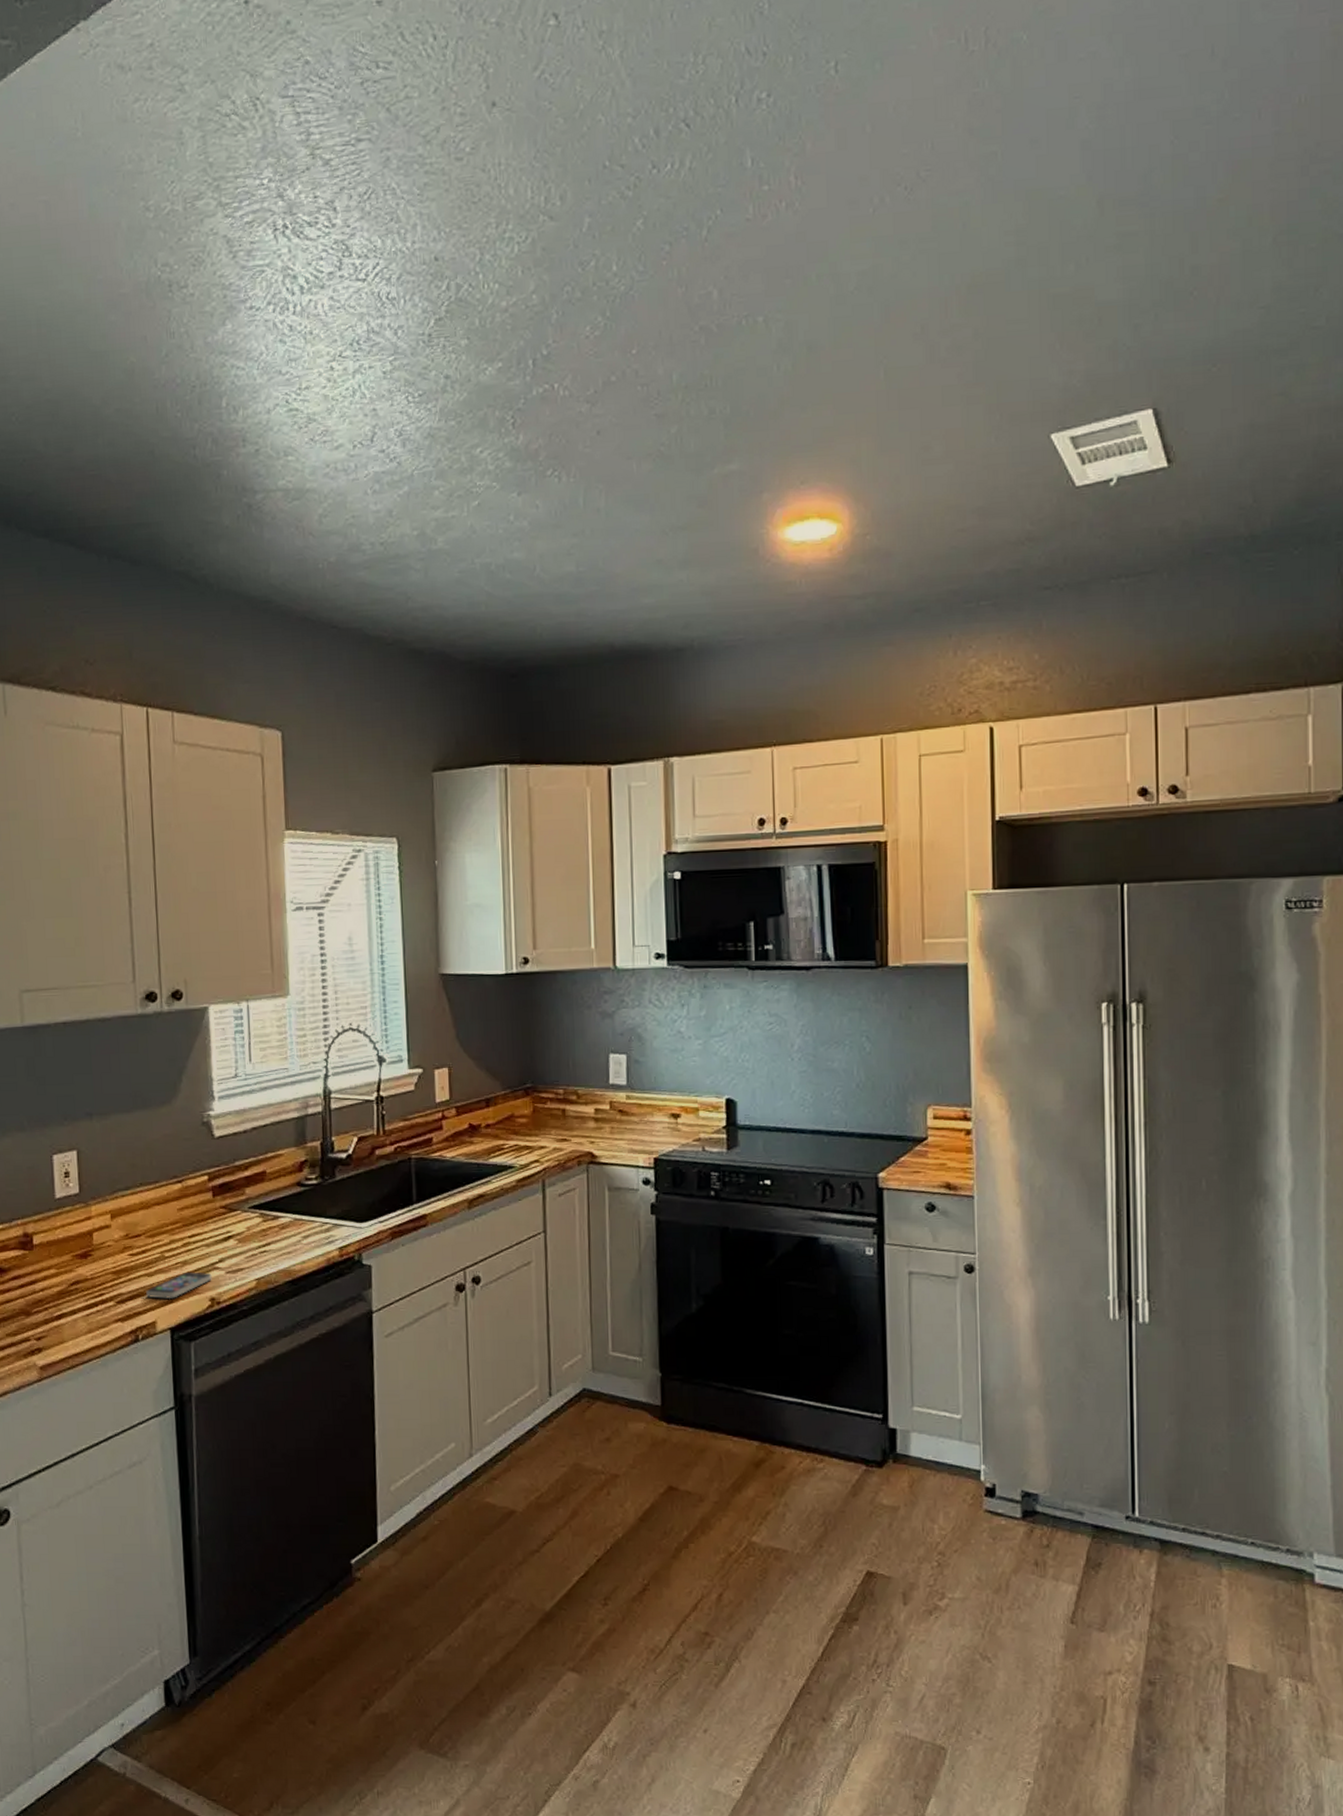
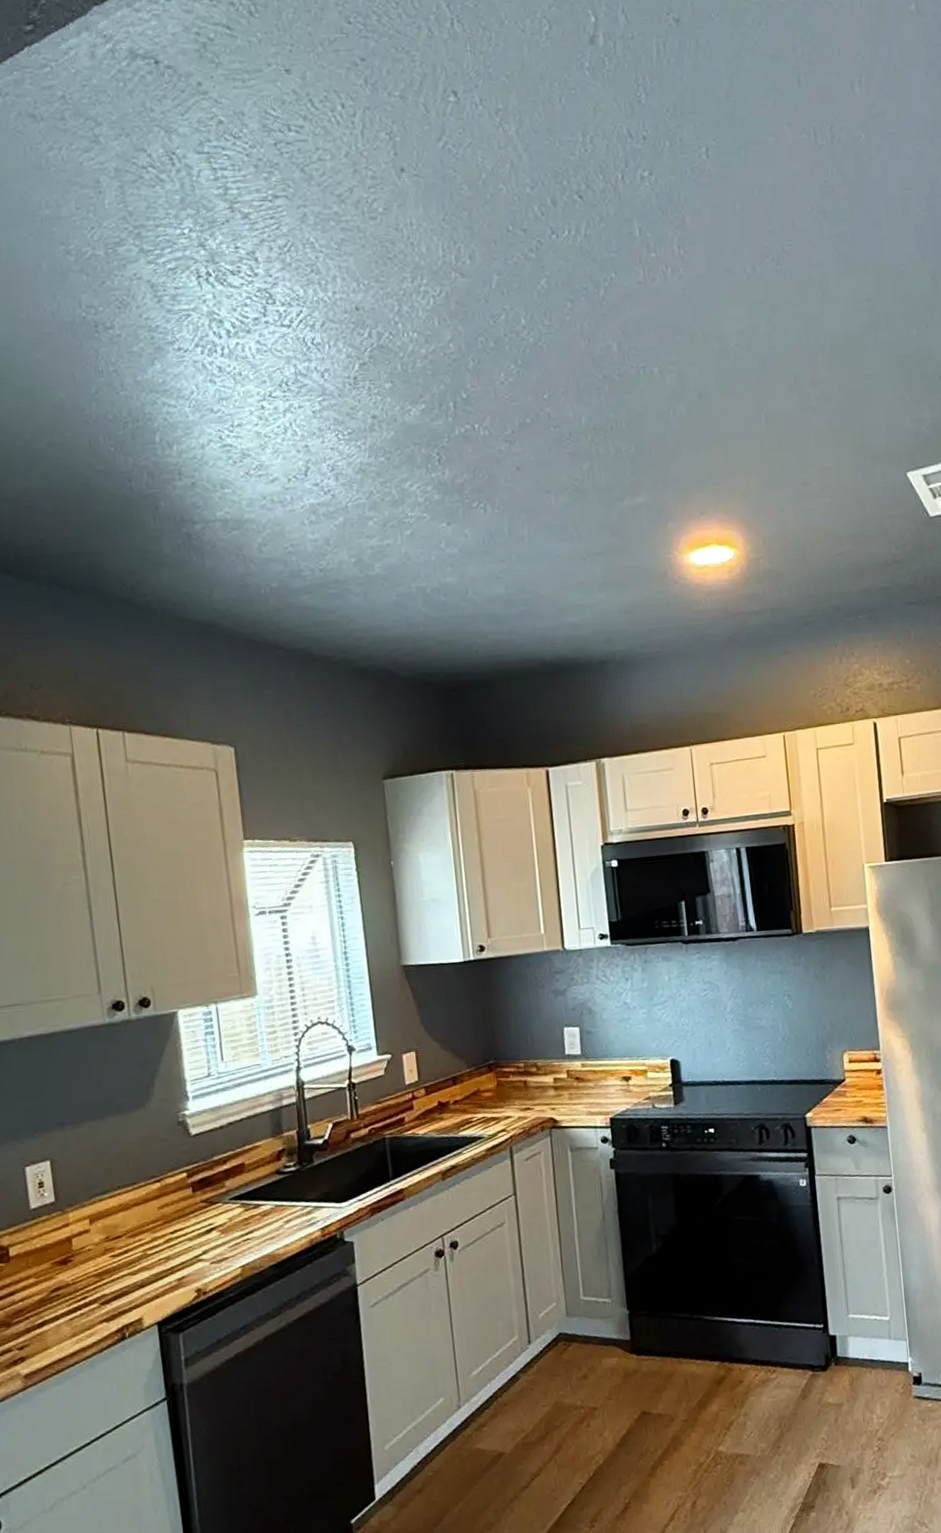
smartphone: present [146,1271,212,1300] -> none [130,1265,197,1296]

